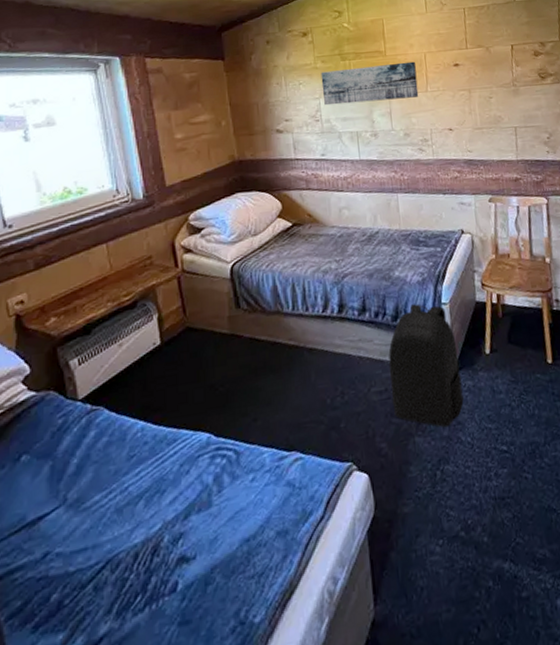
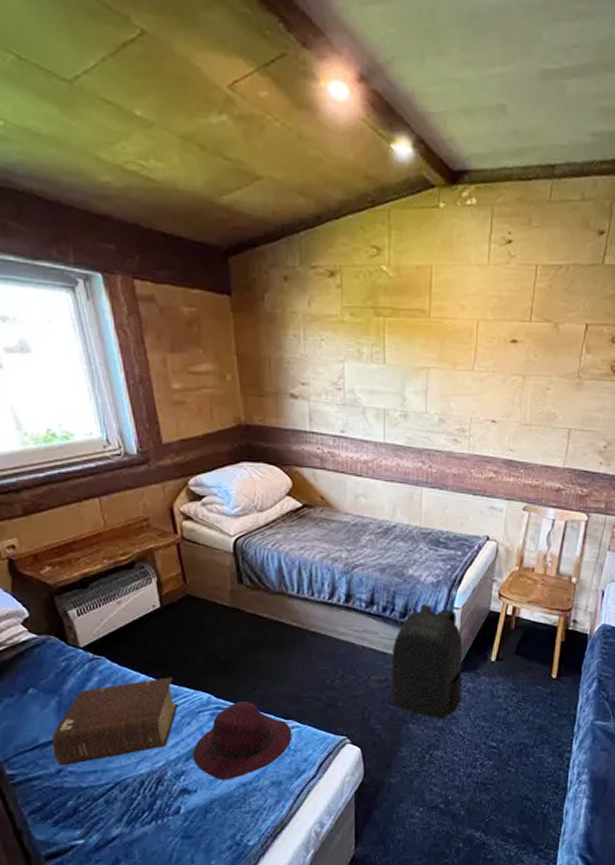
bible: none [41,419,177,548] -> present [51,677,179,766]
hat: none [192,436,296,539] -> present [193,701,292,780]
wall art: present [320,61,419,106] -> none [348,328,464,376]

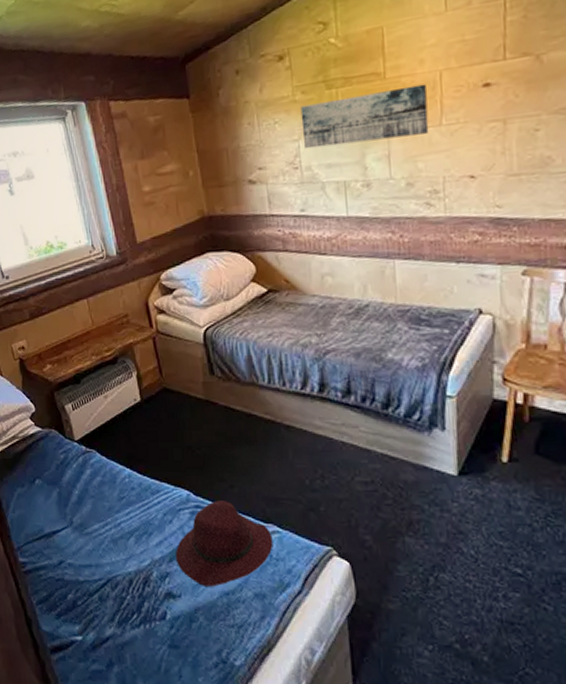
bible: present [51,677,179,766] -> none [54,472,161,558]
wall art: none [348,328,464,376] -> present [300,84,429,149]
backpack: present [391,604,463,720] -> none [376,393,468,534]

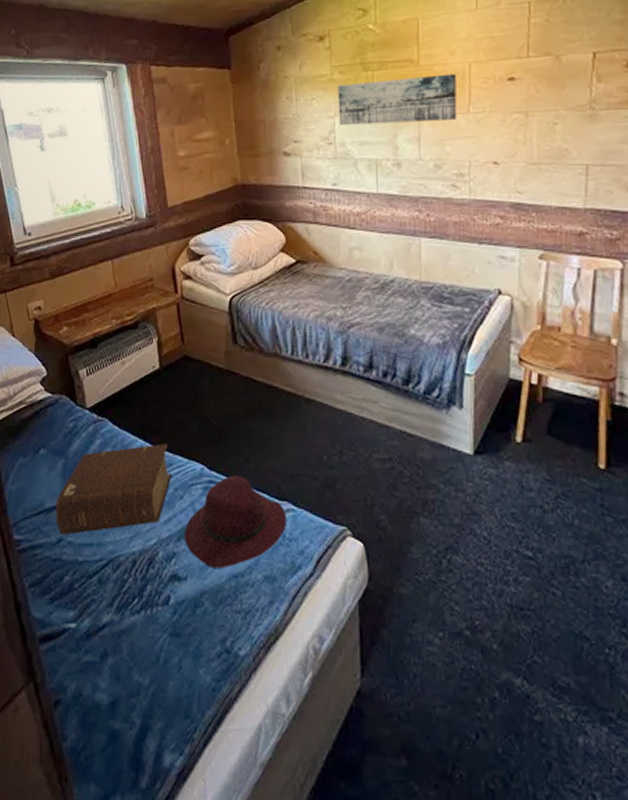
bible: none [54,472,161,558] -> present [56,443,172,535]

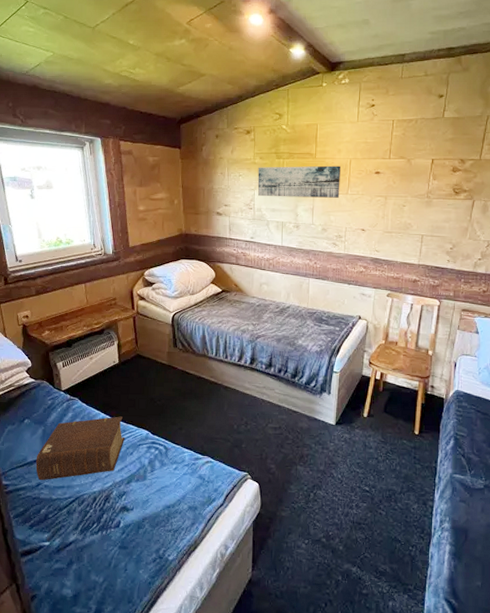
hat: present [185,475,287,569] -> none [133,438,207,502]

